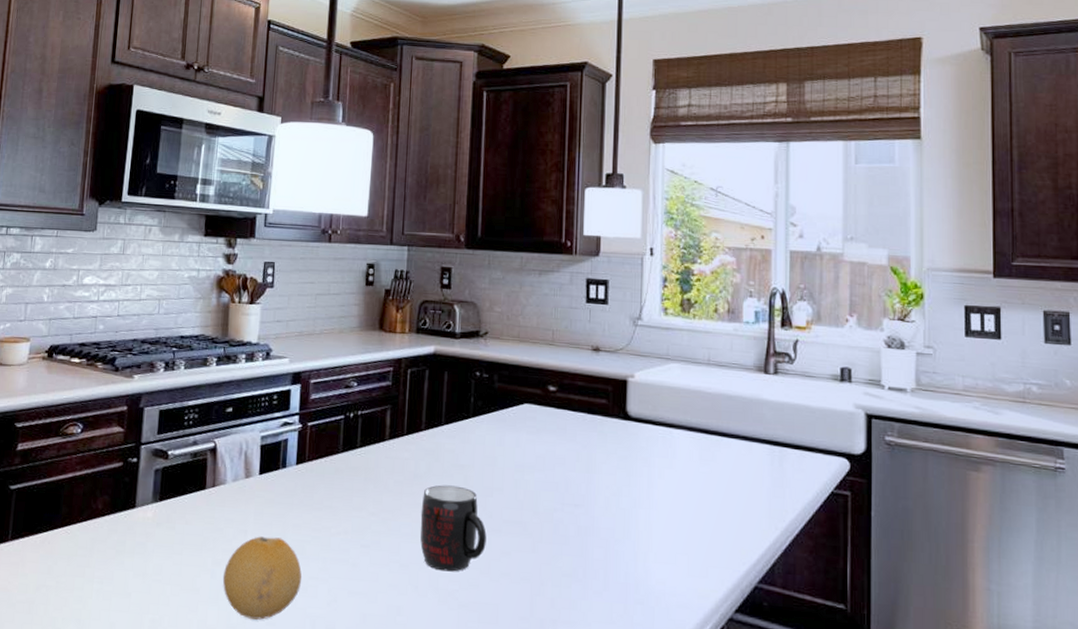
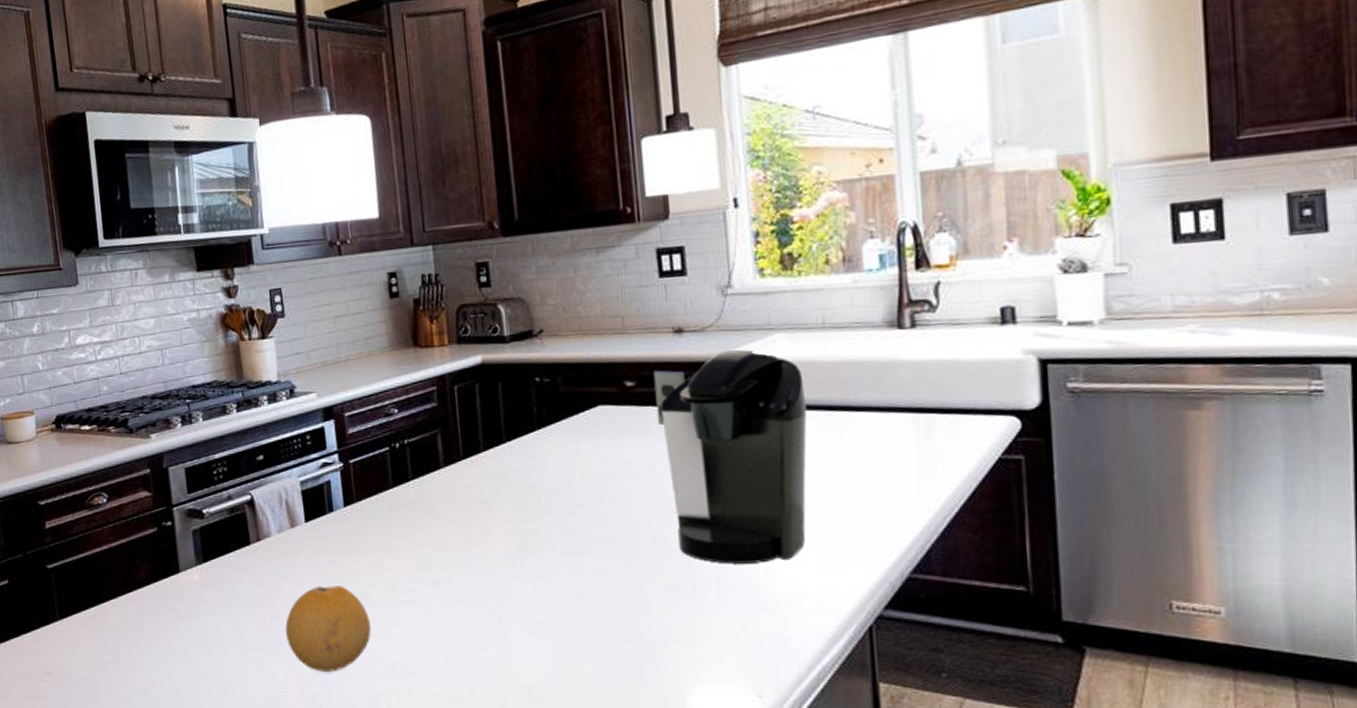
mug: present [420,485,487,572] -> none [492,507,574,601]
coffee maker: none [571,372,690,560] -> present [653,349,808,564]

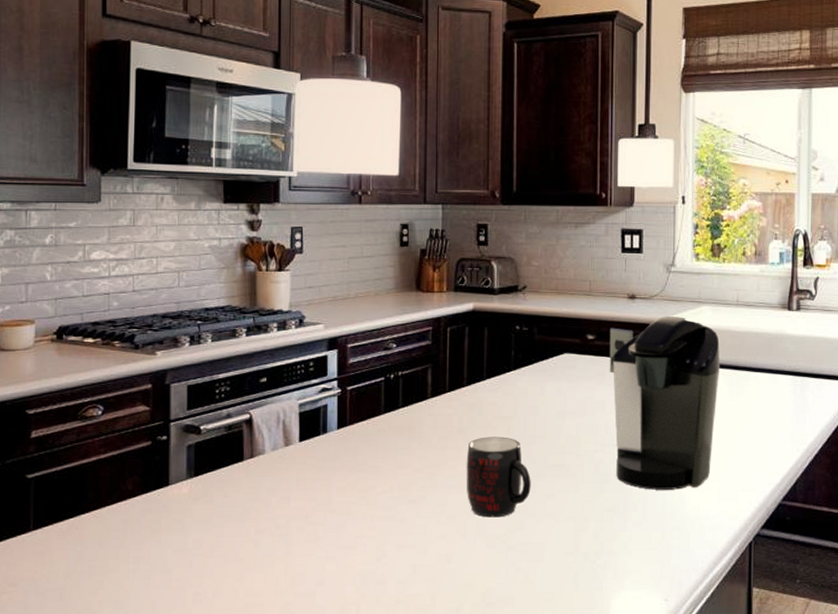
fruit: present [285,586,371,672] -> none [268,501,349,581]
mug: none [492,507,574,601] -> present [466,436,531,518]

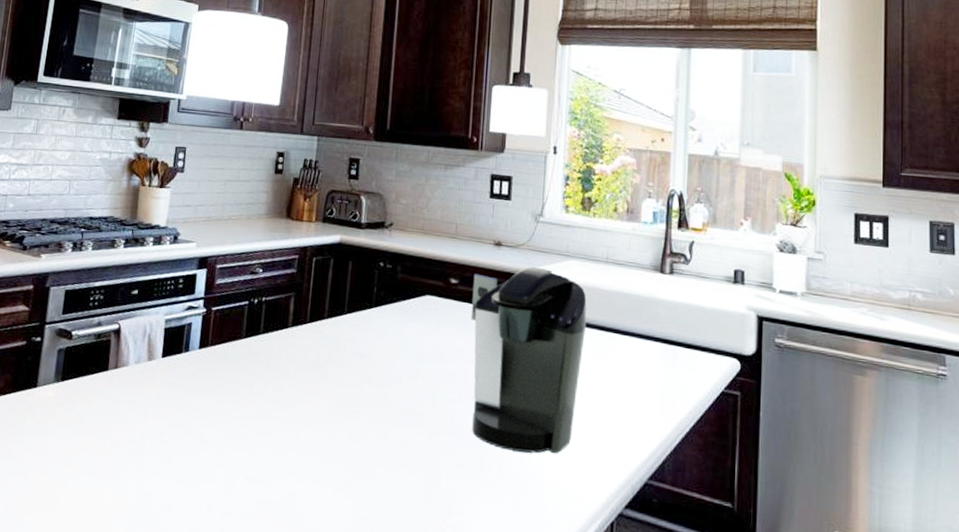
mug: present [466,436,531,518] -> none [319,373,385,460]

